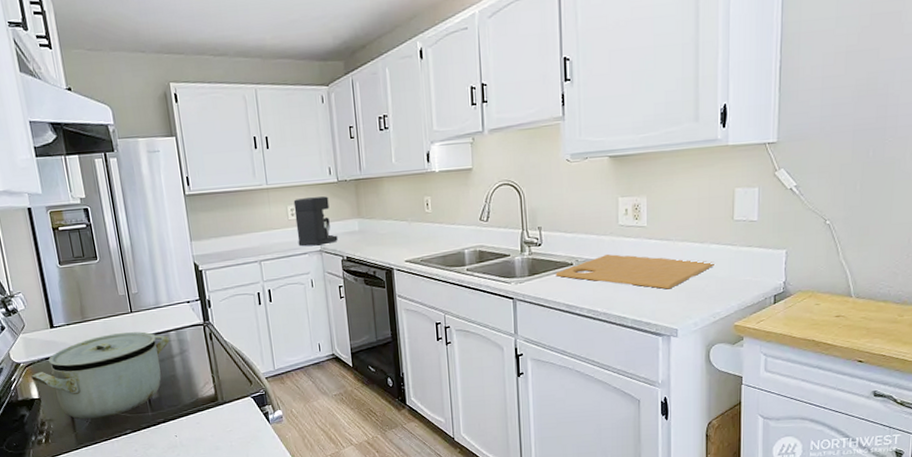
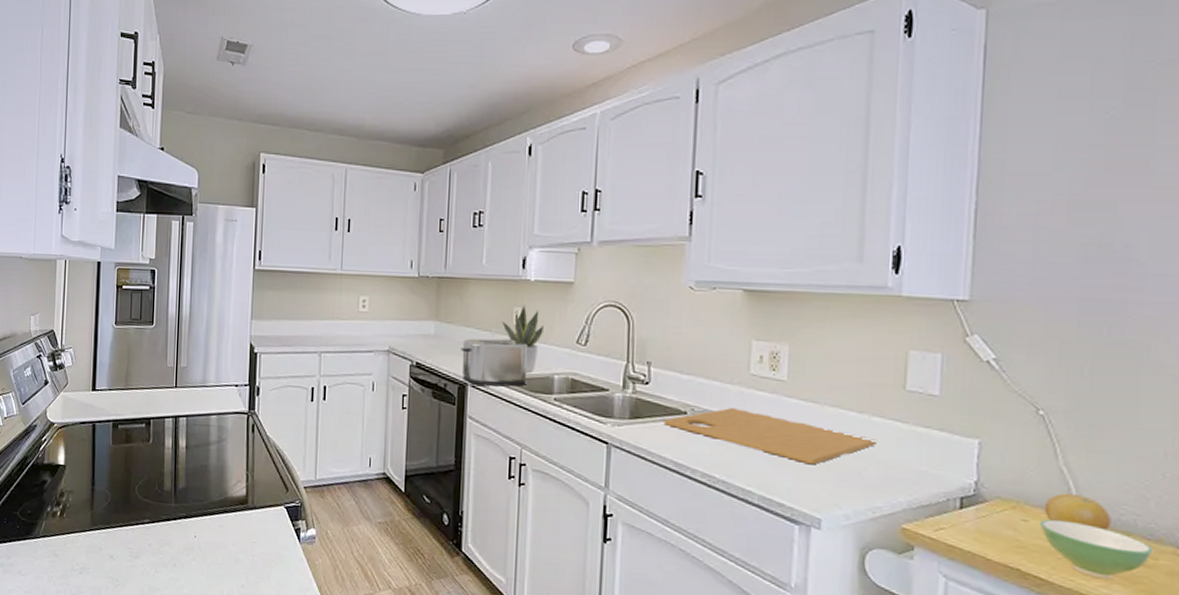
cooking pot: present [31,331,170,420] -> none [62,407,210,500]
coffee maker: present [293,196,338,247] -> none [365,290,410,346]
toaster: none [383,224,442,269] -> present [461,338,528,387]
potted plant: none [415,194,451,251] -> present [502,305,543,372]
bowl: none [827,299,900,337] -> present [1039,519,1154,581]
fruit: none [830,278,874,302] -> present [1044,493,1111,531]

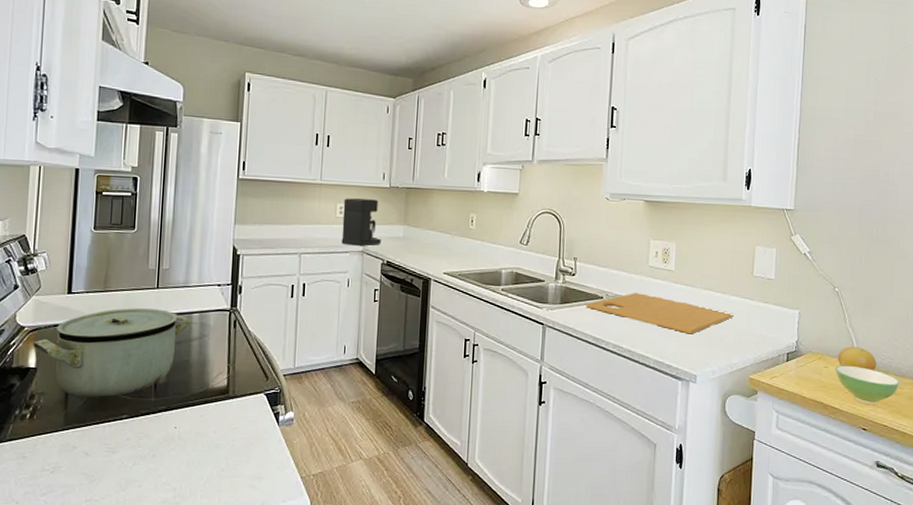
cooking pot: none [62,407,210,500] -> present [33,308,192,398]
coffee maker: none [365,290,410,346] -> present [341,198,381,247]
toaster: present [461,338,528,387] -> none [425,240,481,281]
potted plant: present [502,305,543,372] -> none [460,212,494,268]

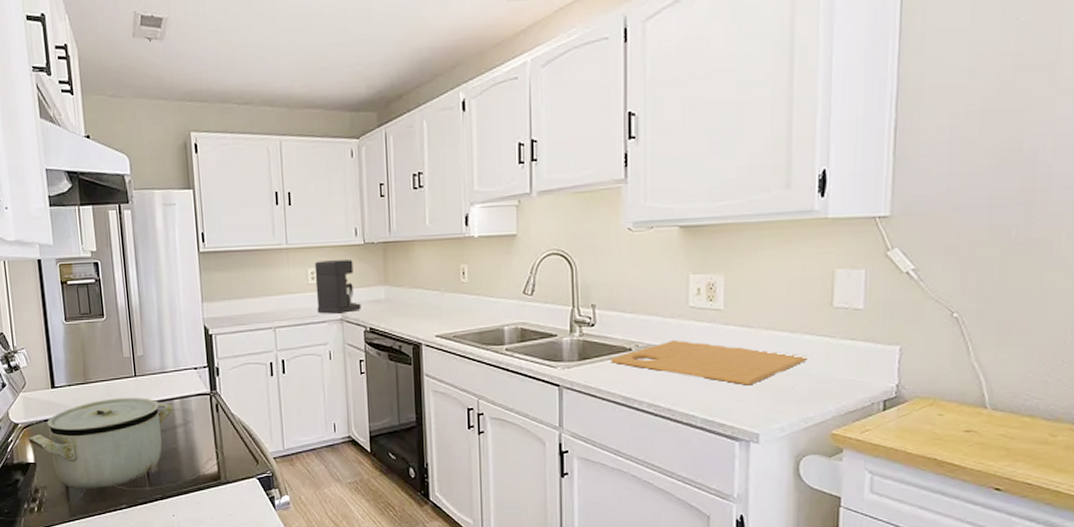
bowl: present [834,365,900,406] -> none [953,410,1053,459]
fruit: present [837,346,877,371] -> none [957,385,1016,416]

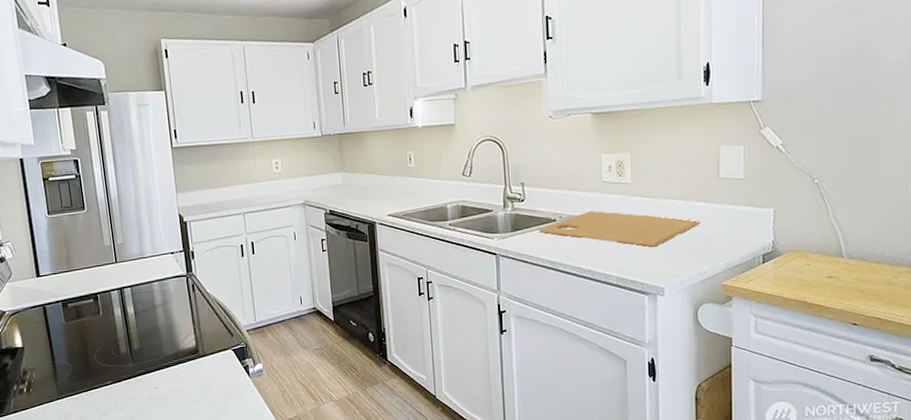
cooking pot: present [28,398,174,489] -> none [16,282,153,369]
coffee maker: present [314,260,361,315] -> none [278,150,321,200]

